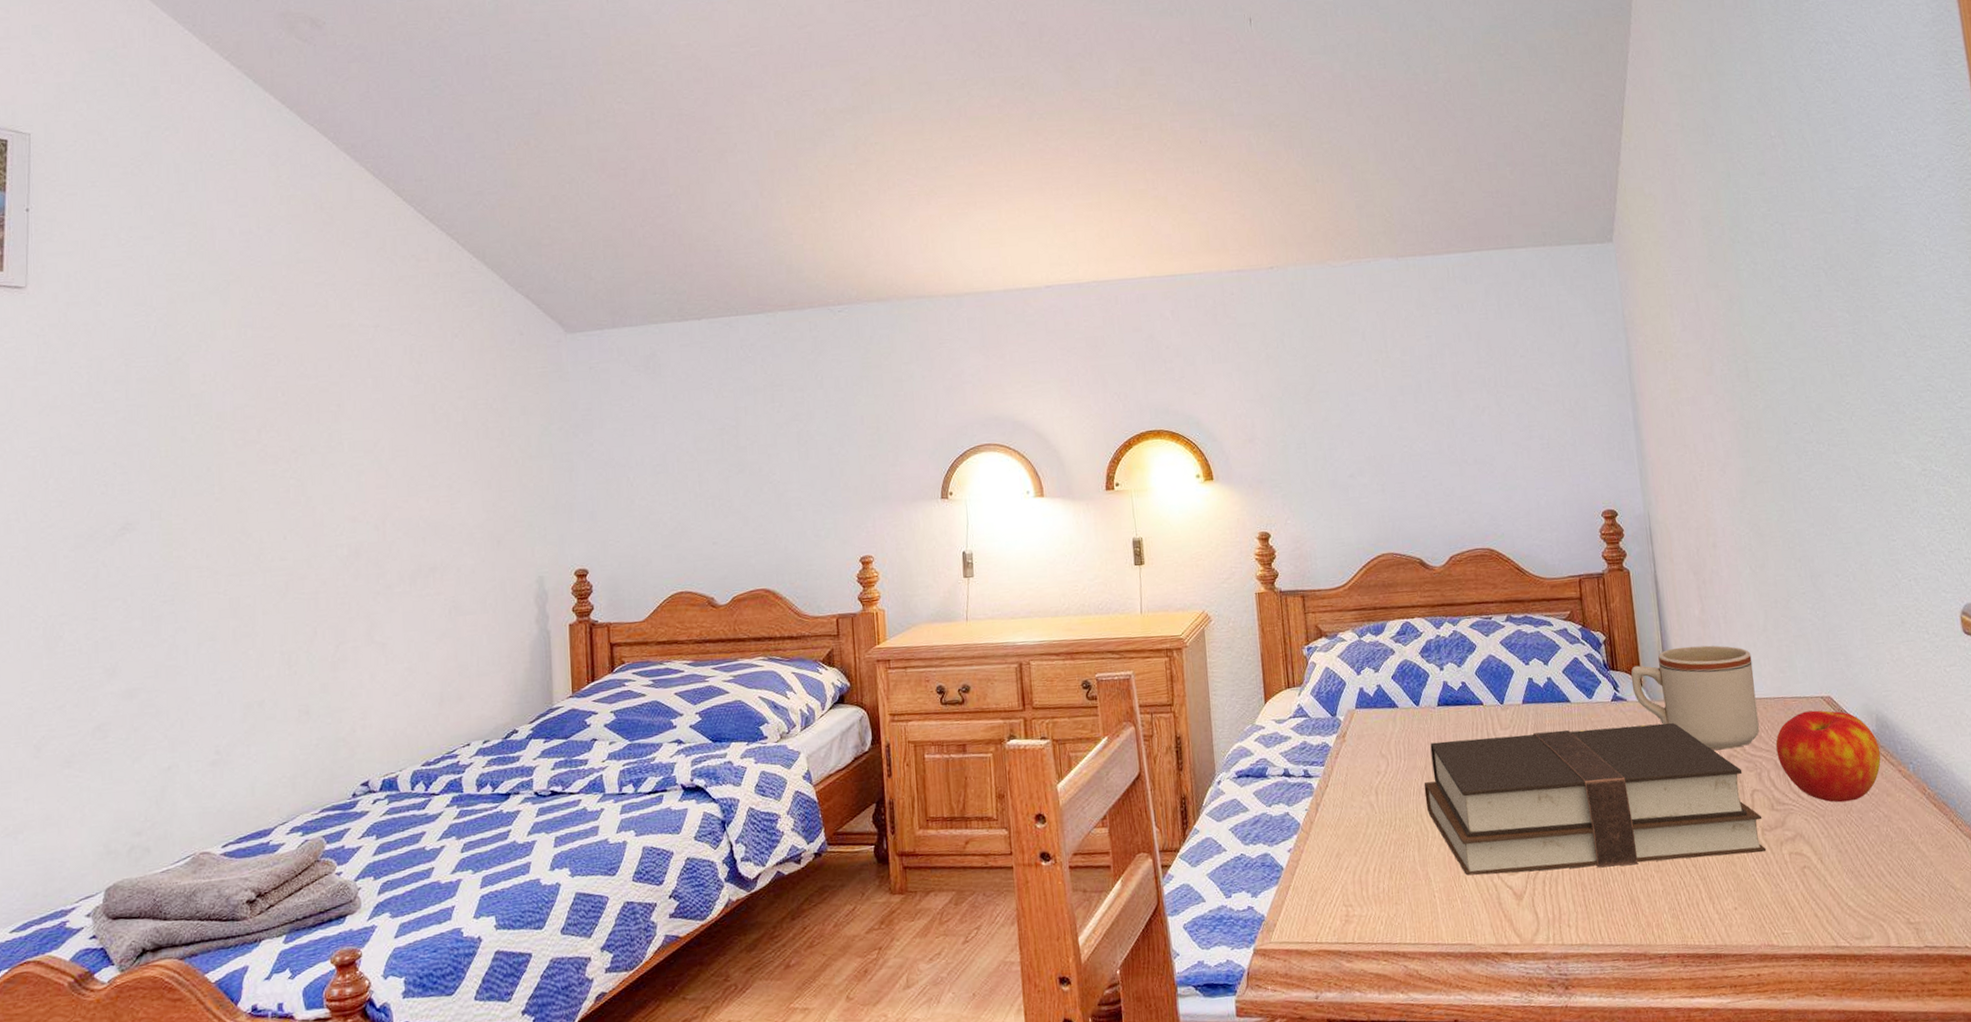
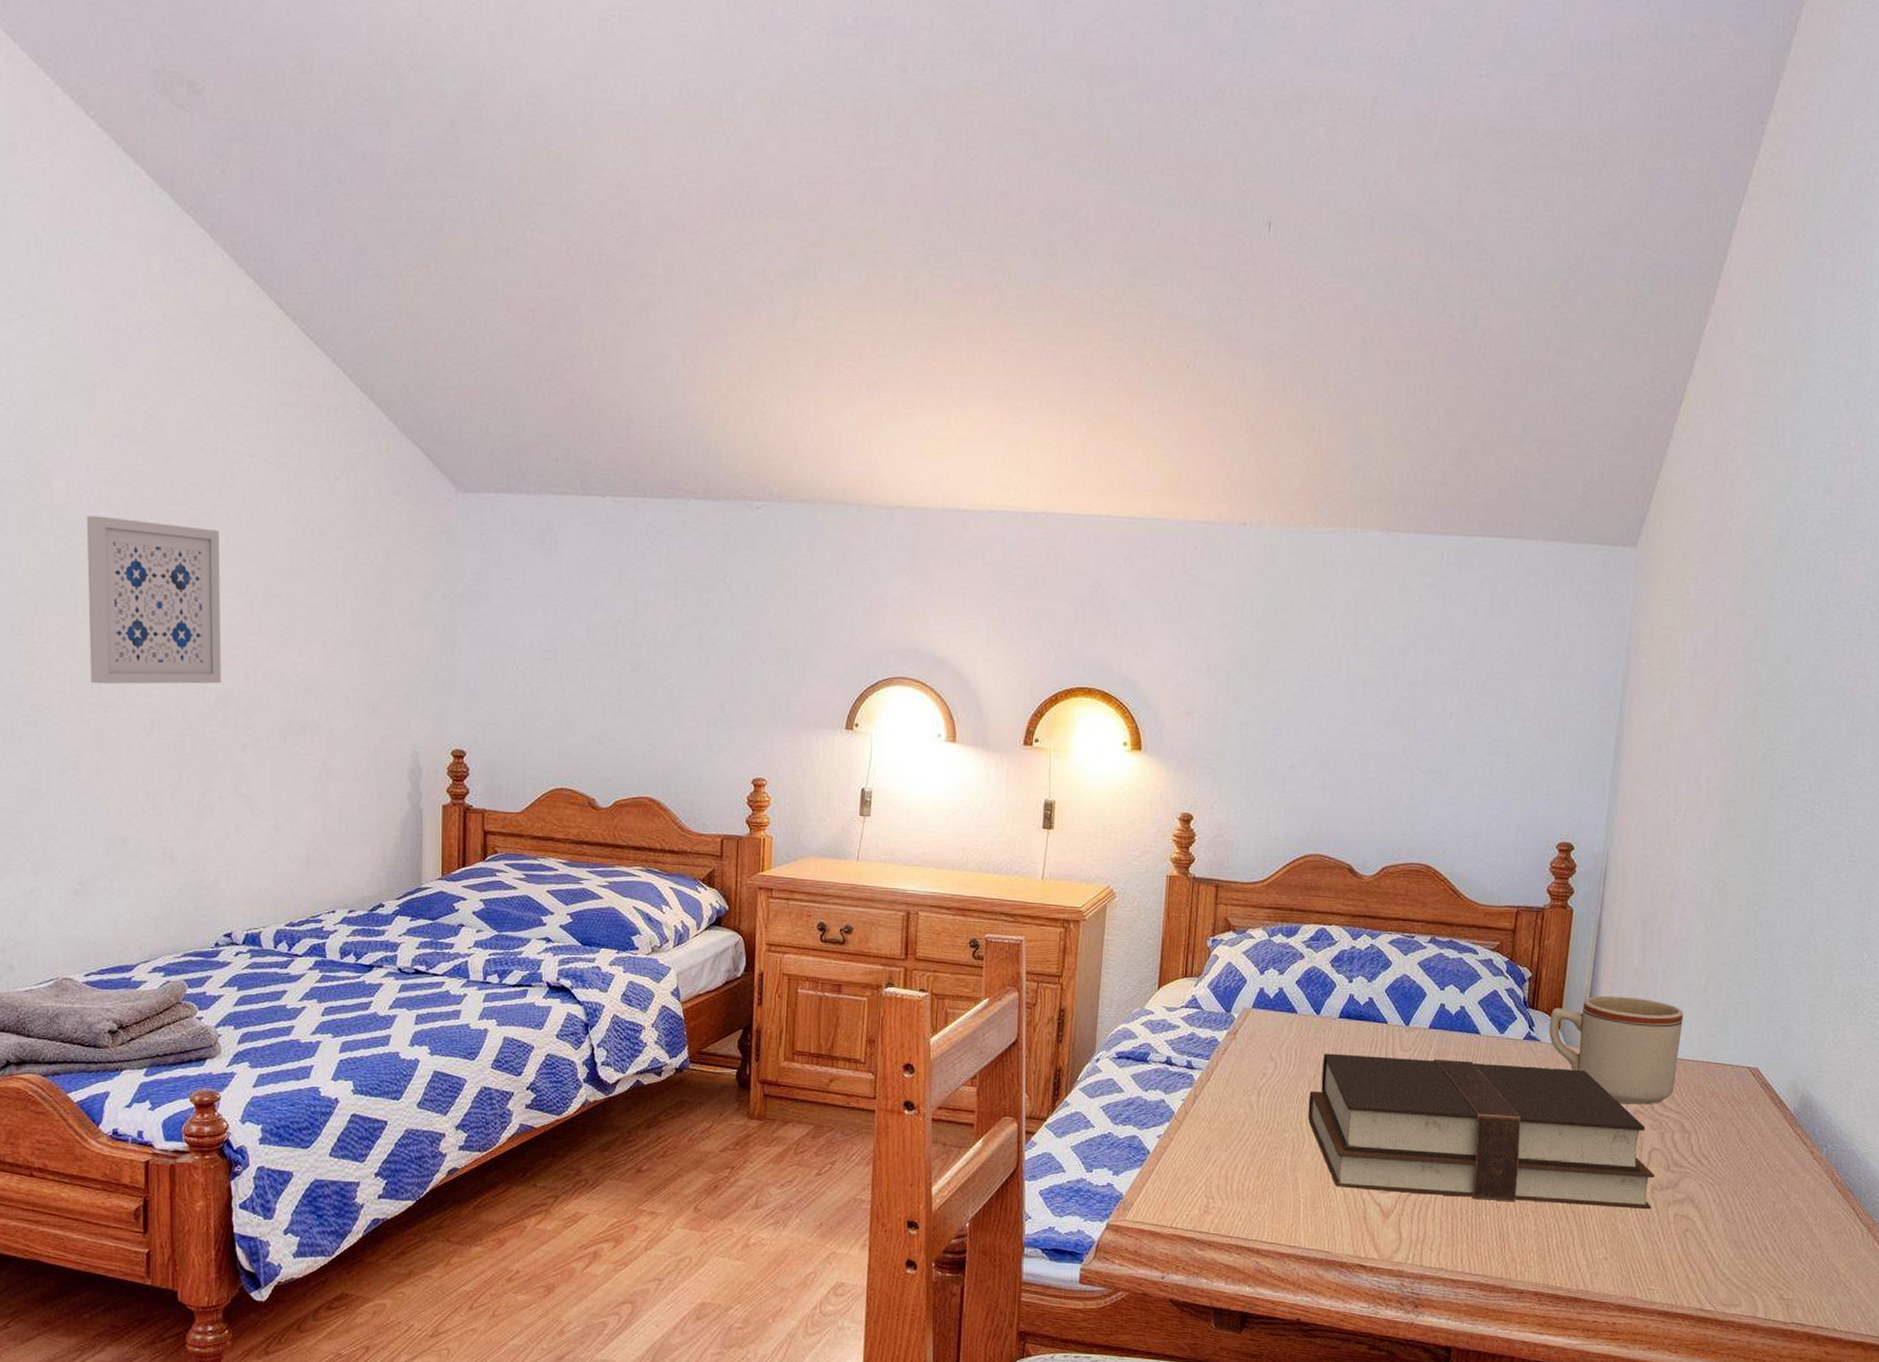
wall art: none [222,397,352,556] -> present [86,515,221,685]
apple: present [1775,710,1881,803] -> none [1686,1079,1797,1174]

